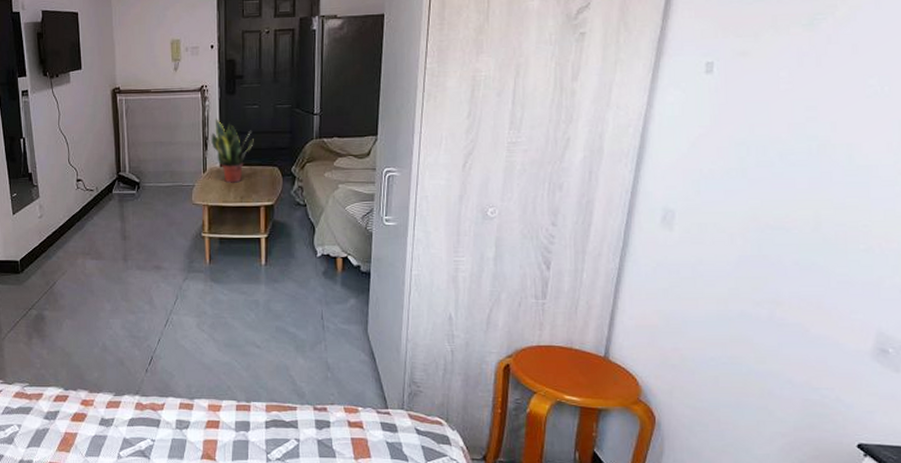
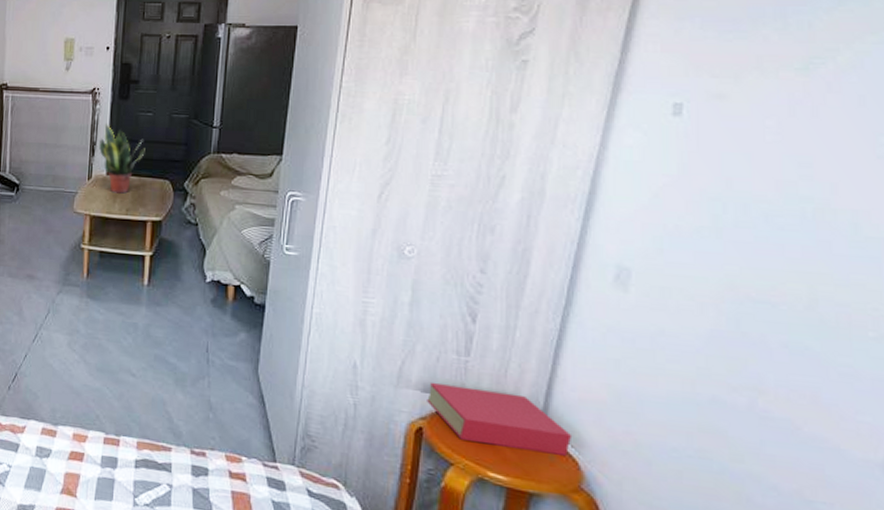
book: none [512,325,632,376] -> present [427,383,573,457]

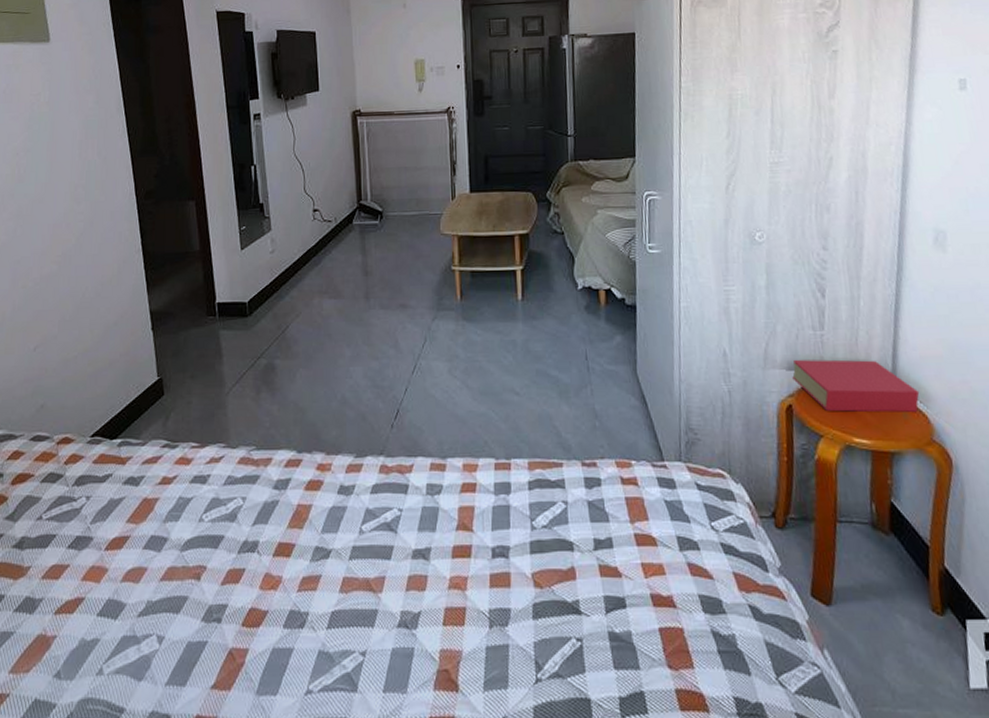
potted plant: present [98,124,145,194] -> none [458,142,505,211]

